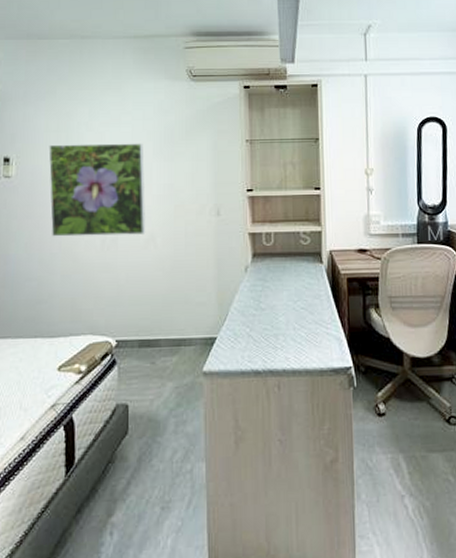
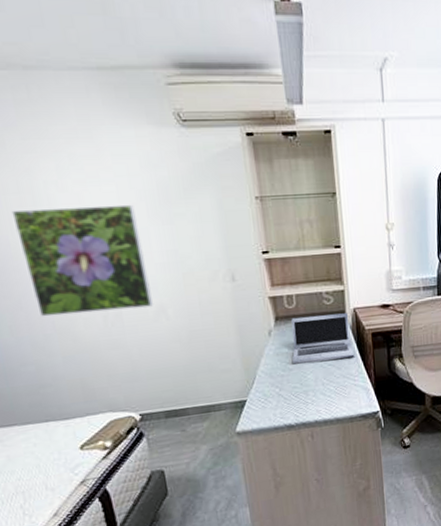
laptop: none [265,255,329,304] -> present [291,313,355,365]

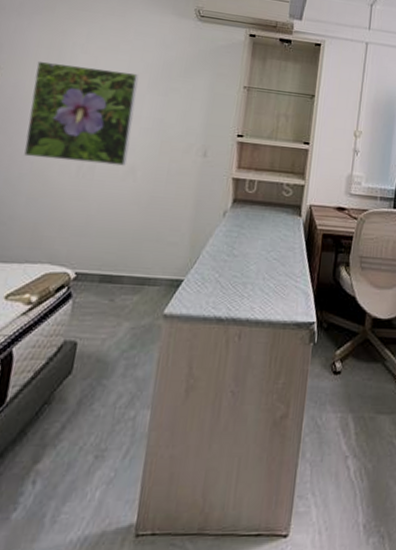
laptop: present [291,313,355,365] -> none [238,202,304,256]

